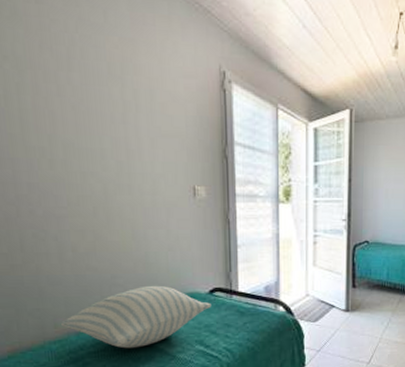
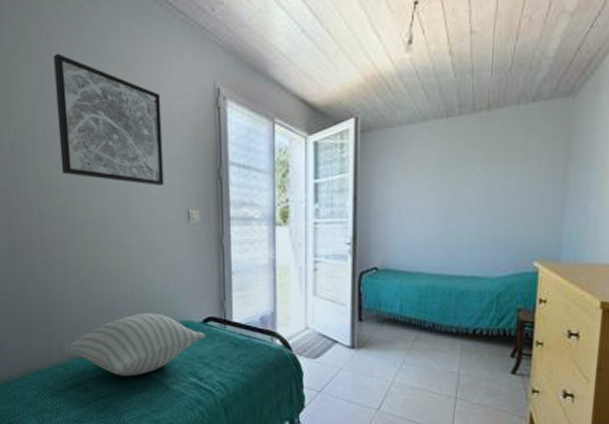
wall art: none [43,18,169,162] -> present [53,53,164,186]

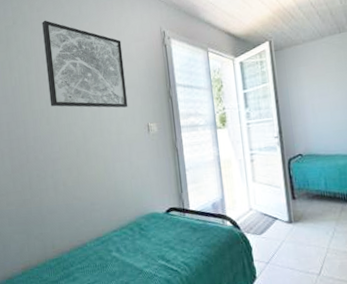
pillow: present [66,312,205,377] -> none [57,208,169,265]

